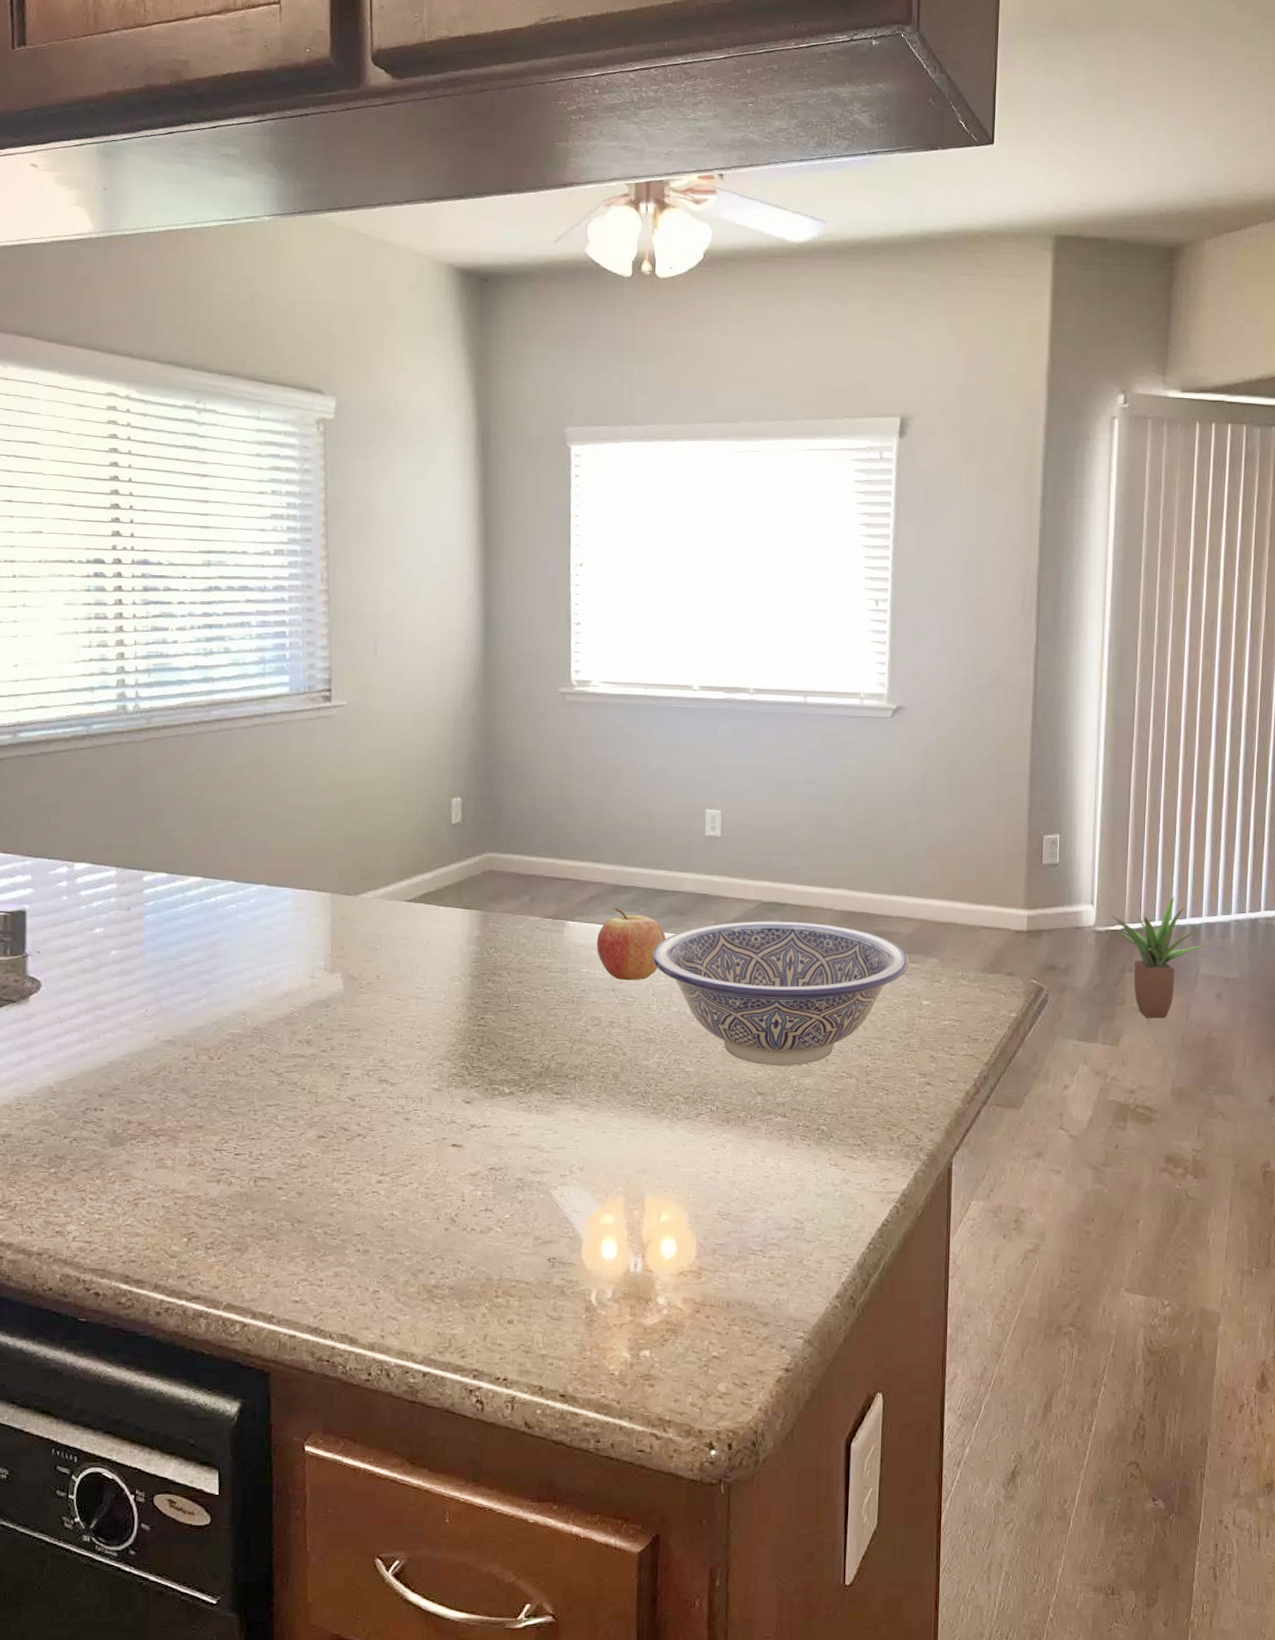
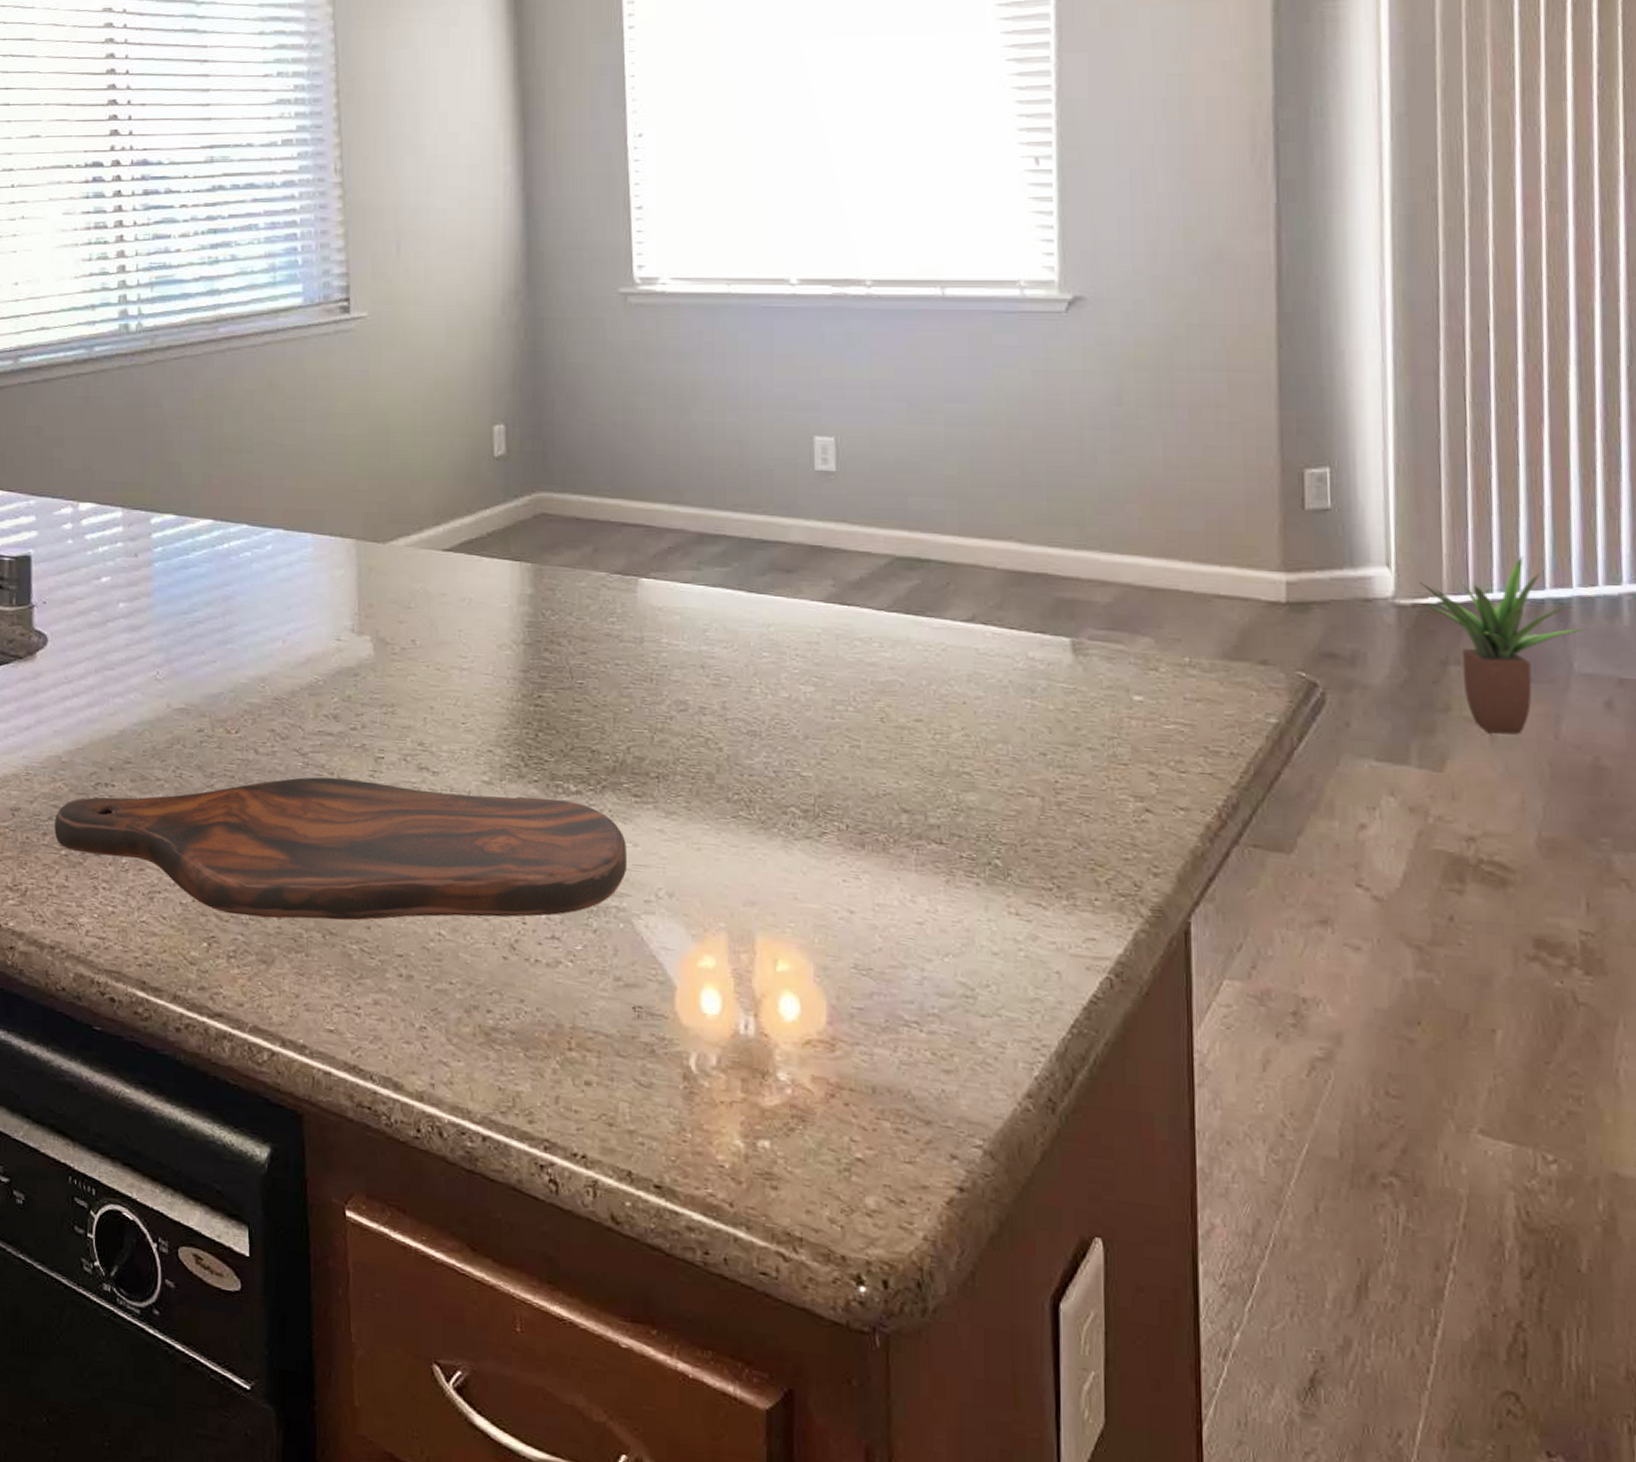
cutting board: none [44,1092,549,1213] -> present [54,777,628,921]
fruit: present [596,908,666,981] -> none [678,562,768,656]
decorative bowl: present [651,920,909,1066] -> none [751,581,1110,776]

